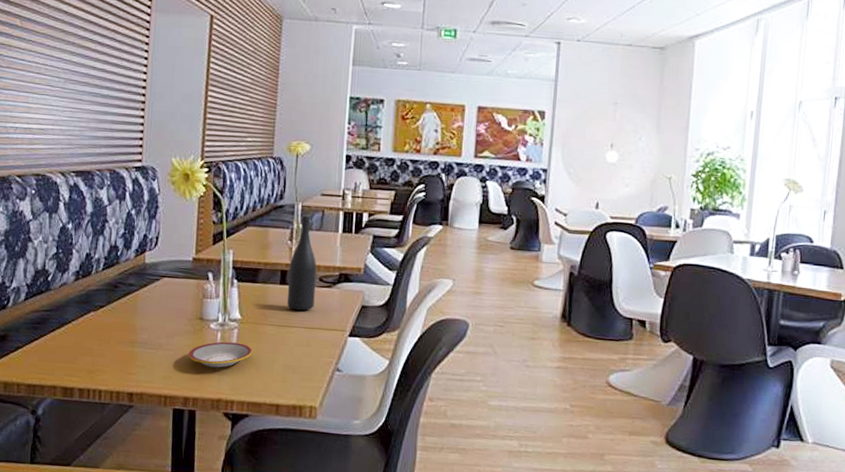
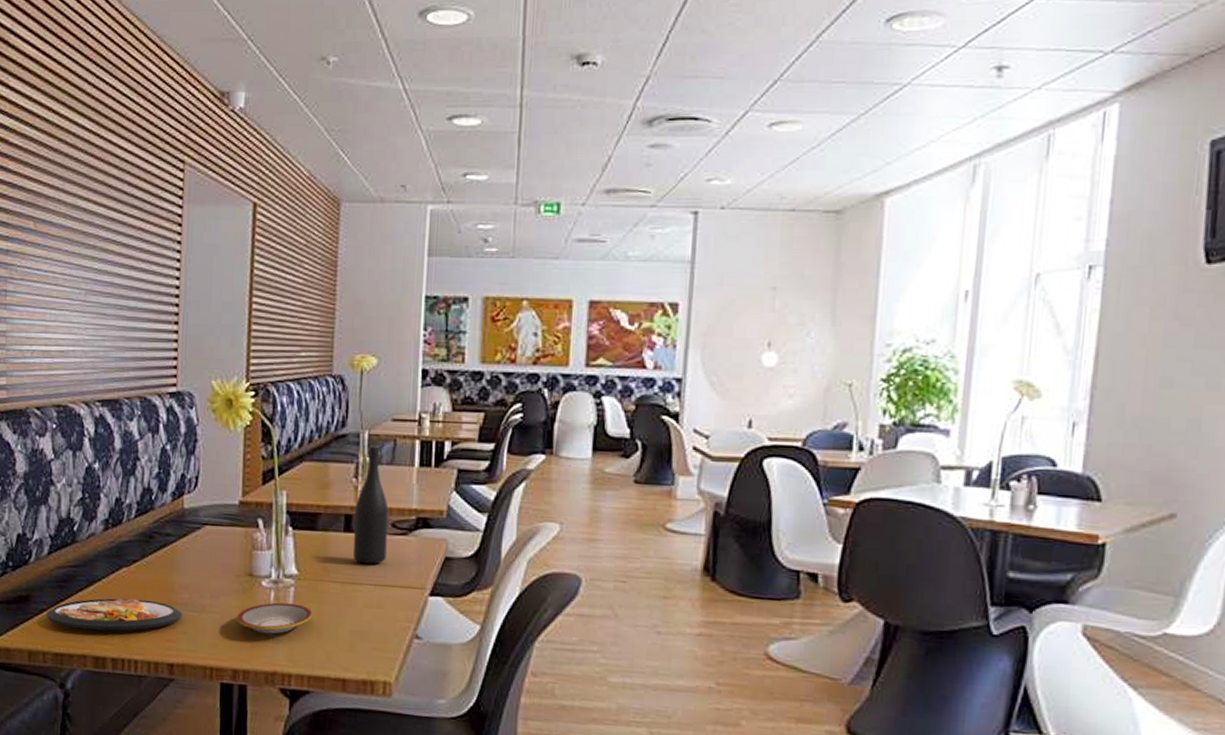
dish: none [21,337,142,366] -> present [46,598,183,632]

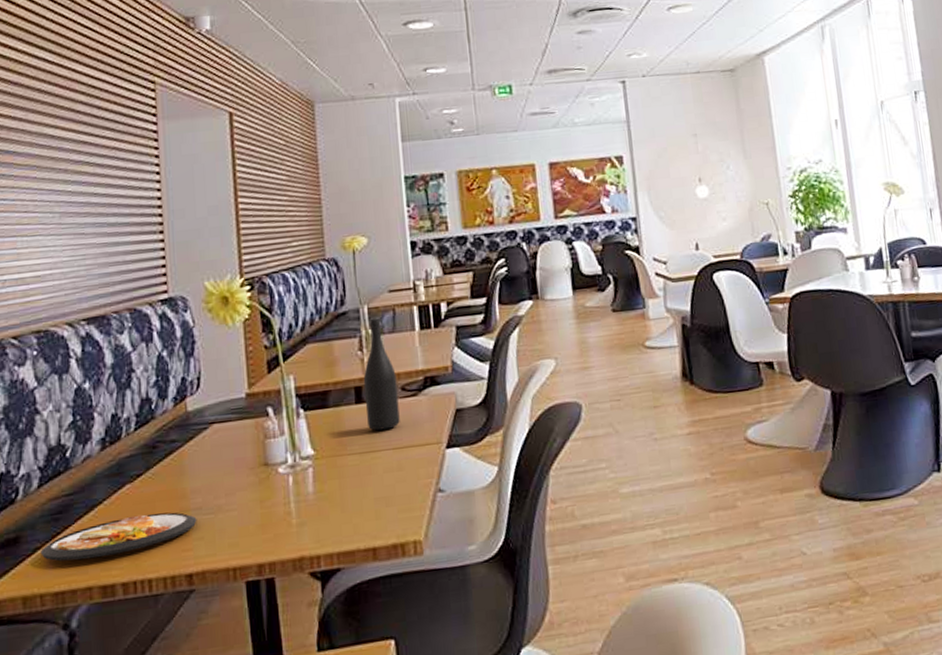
plate: present [237,602,312,634] -> none [256,483,334,521]

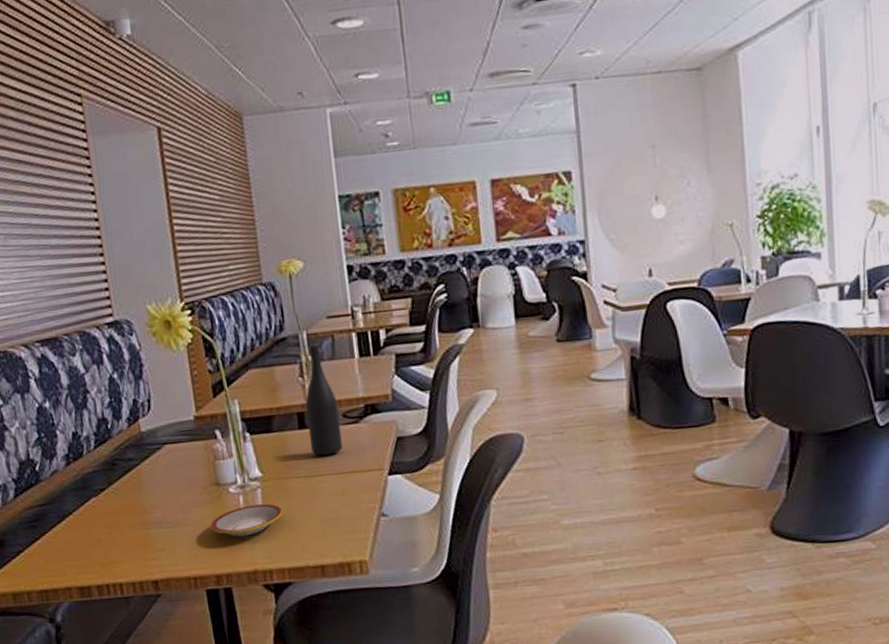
dish: present [40,512,197,562] -> none [23,524,158,564]
plate: none [256,483,334,521] -> present [211,503,282,537]

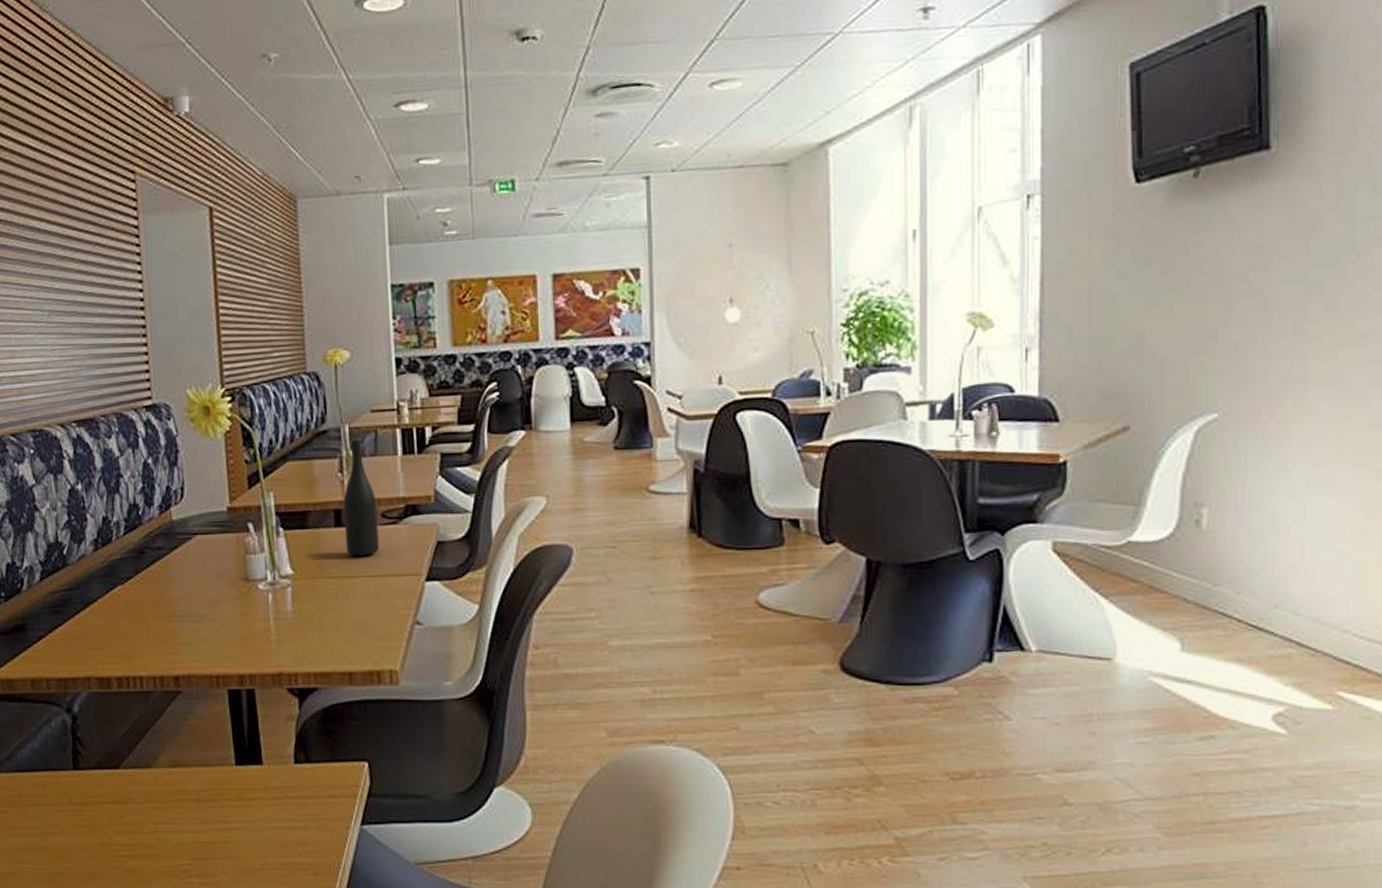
plate: present [211,503,282,537] -> none [237,603,312,636]

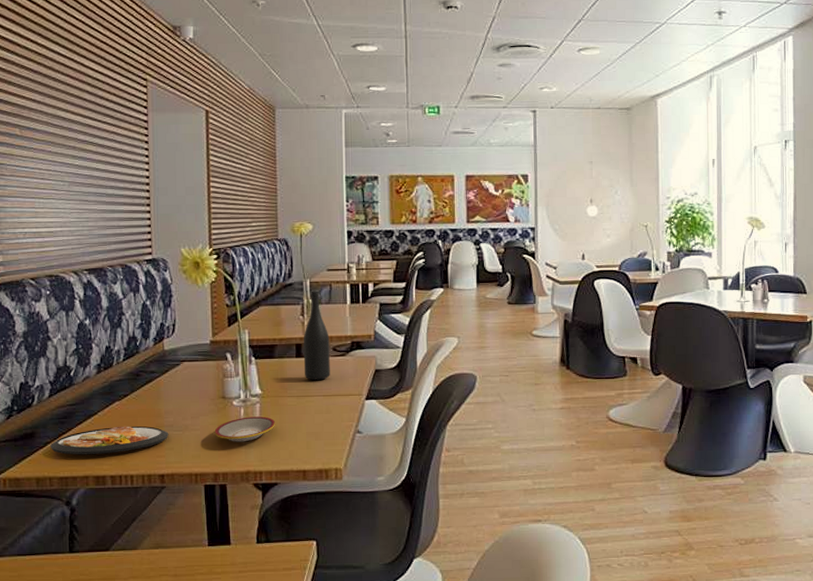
dish: none [44,615,183,652] -> present [50,426,169,455]
plate: none [237,603,312,636] -> present [214,416,275,442]

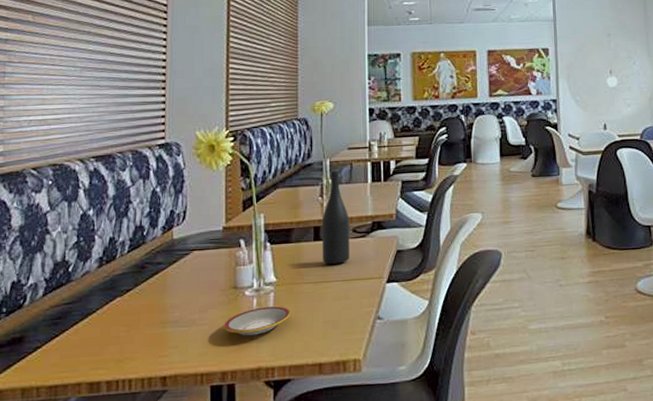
dish: present [50,426,169,455] -> none [40,323,174,360]

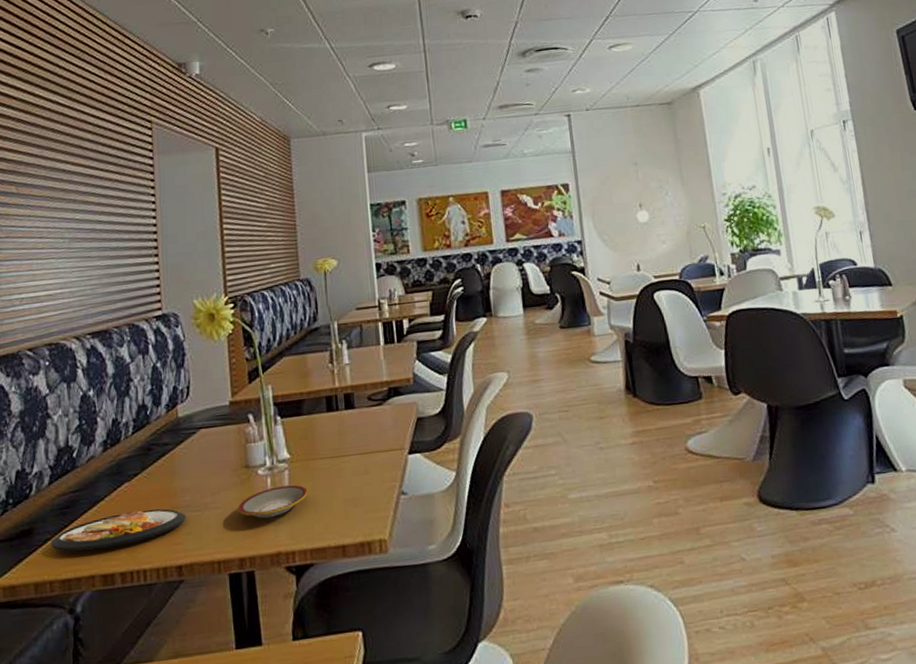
dish: none [40,323,174,360] -> present [50,509,186,552]
wine bottle: present [321,170,350,265] -> none [333,333,367,437]

